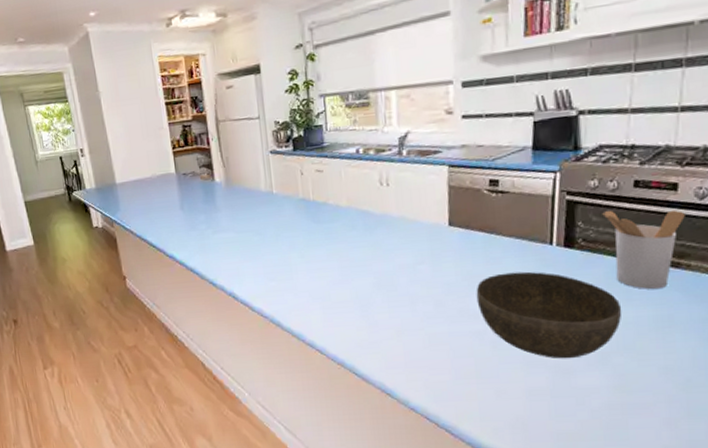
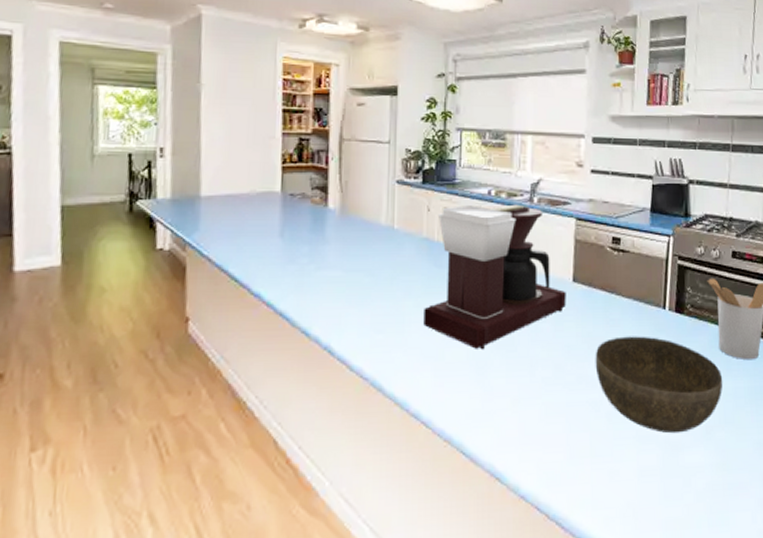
coffee maker: none [307,159,444,290] -> present [423,204,566,349]

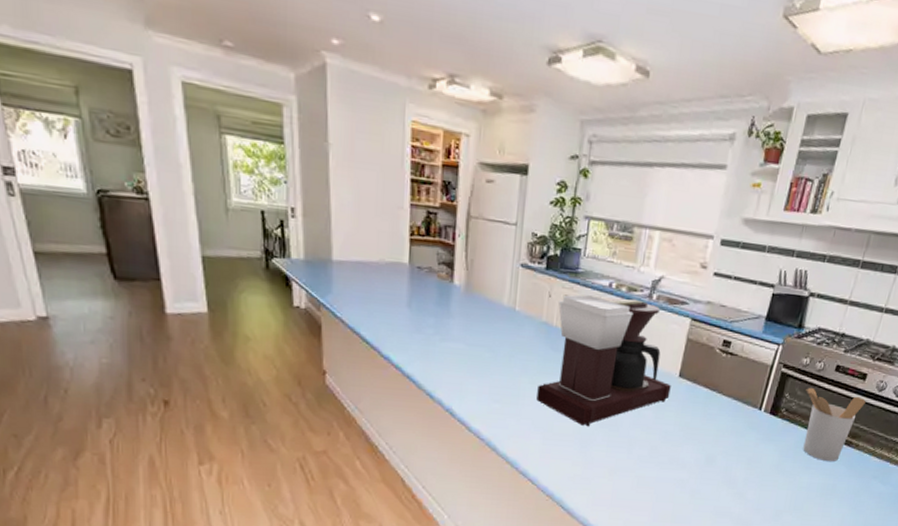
bowl: present [595,336,723,434] -> none [687,429,801,513]

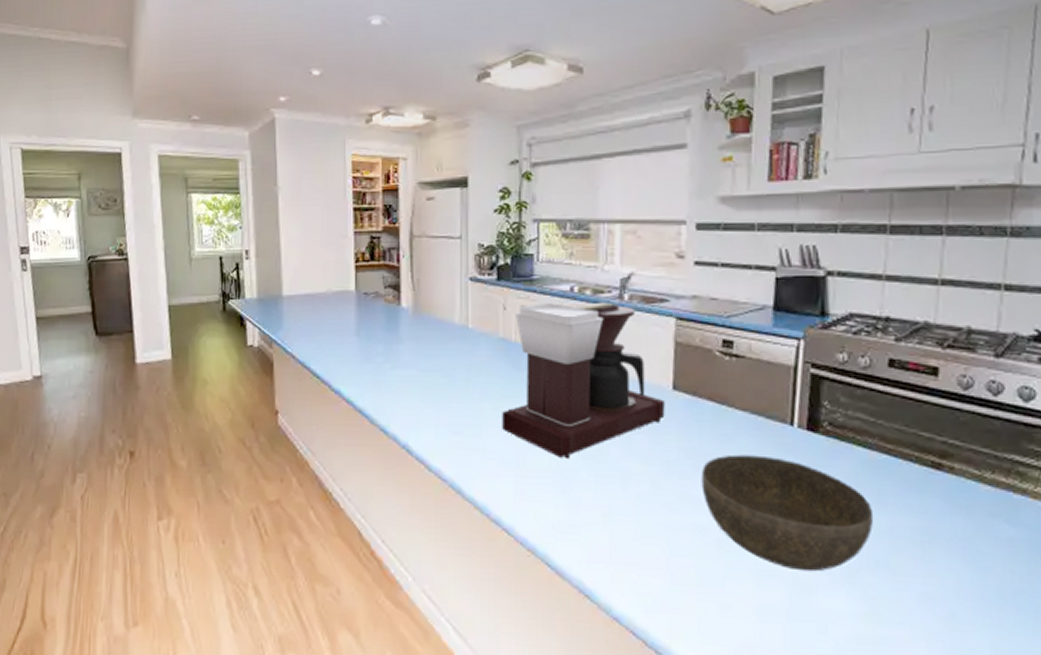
bowl: none [687,429,801,513] -> present [701,454,874,572]
utensil holder: present [803,388,866,461] -> none [852,392,947,493]

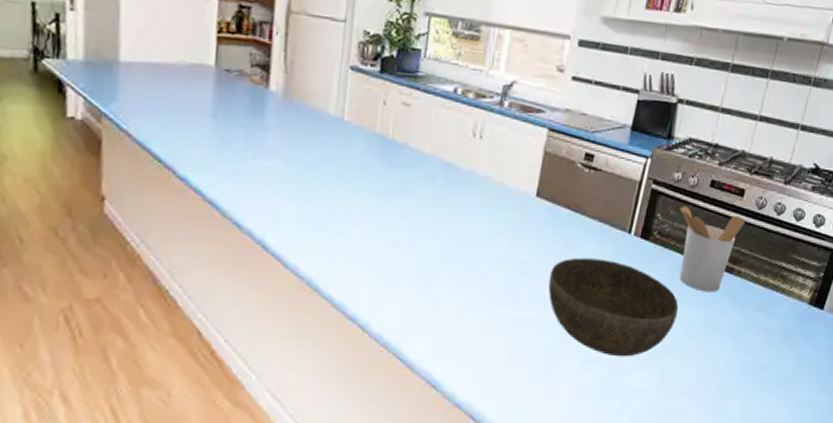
coffee maker: present [502,302,665,458] -> none [368,102,528,258]
utensil holder: none [852,392,947,493] -> present [679,207,745,292]

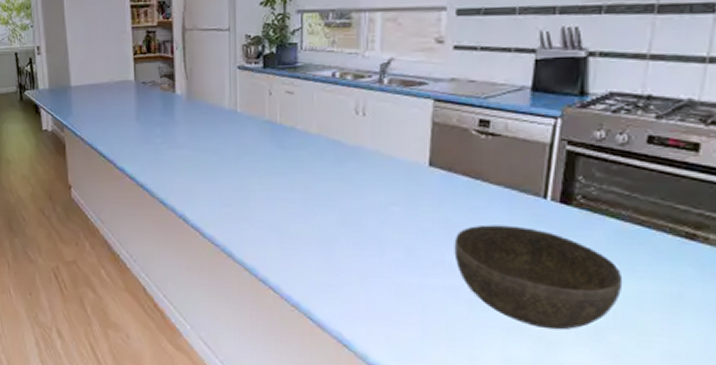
utensil holder: present [679,207,745,292] -> none [608,167,706,261]

